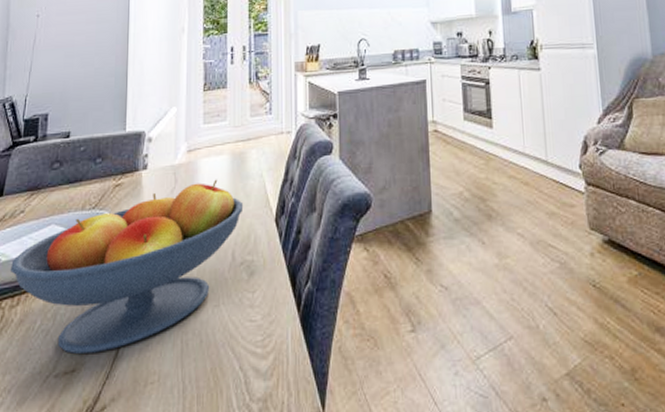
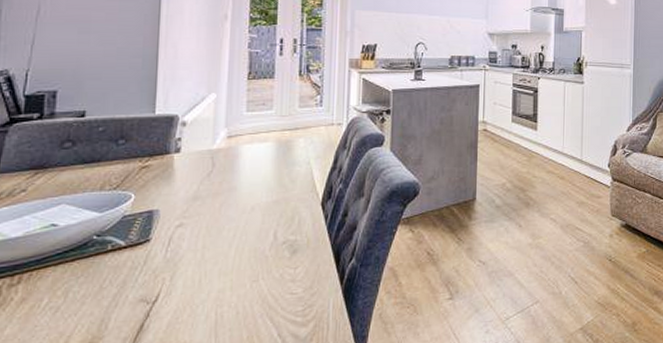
fruit bowl: present [10,179,244,355] -> none [8,164,288,330]

